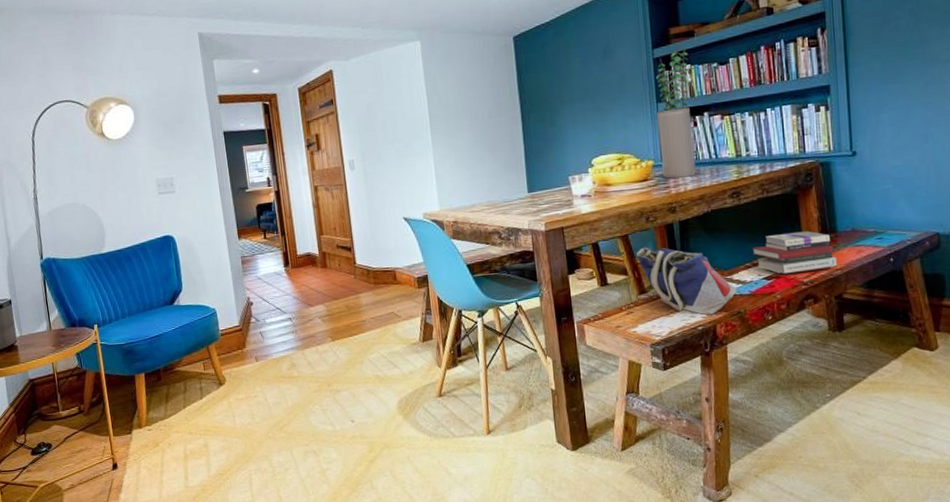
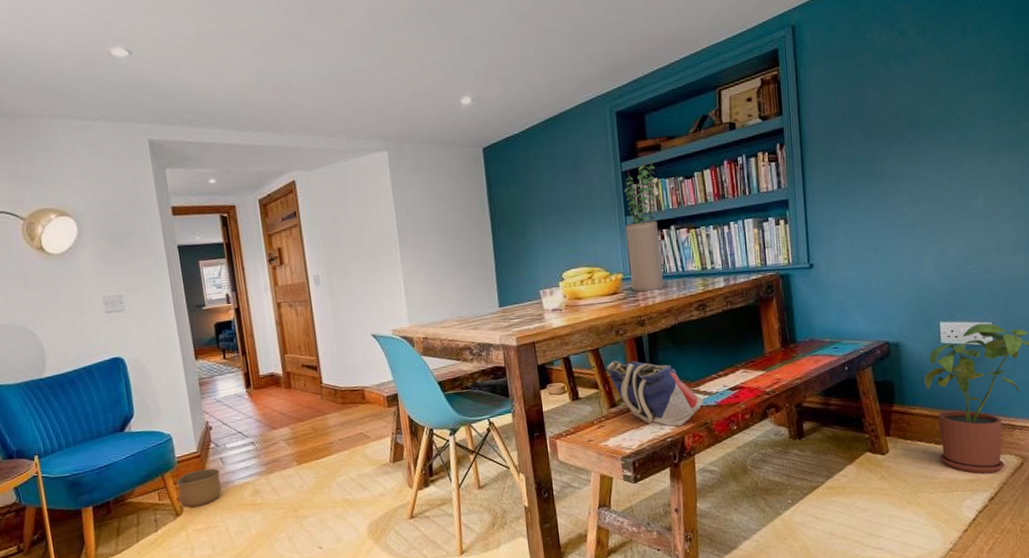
basket: none [220,341,261,378] -> present [176,468,222,507]
books: present [752,231,838,275] -> none [718,341,797,385]

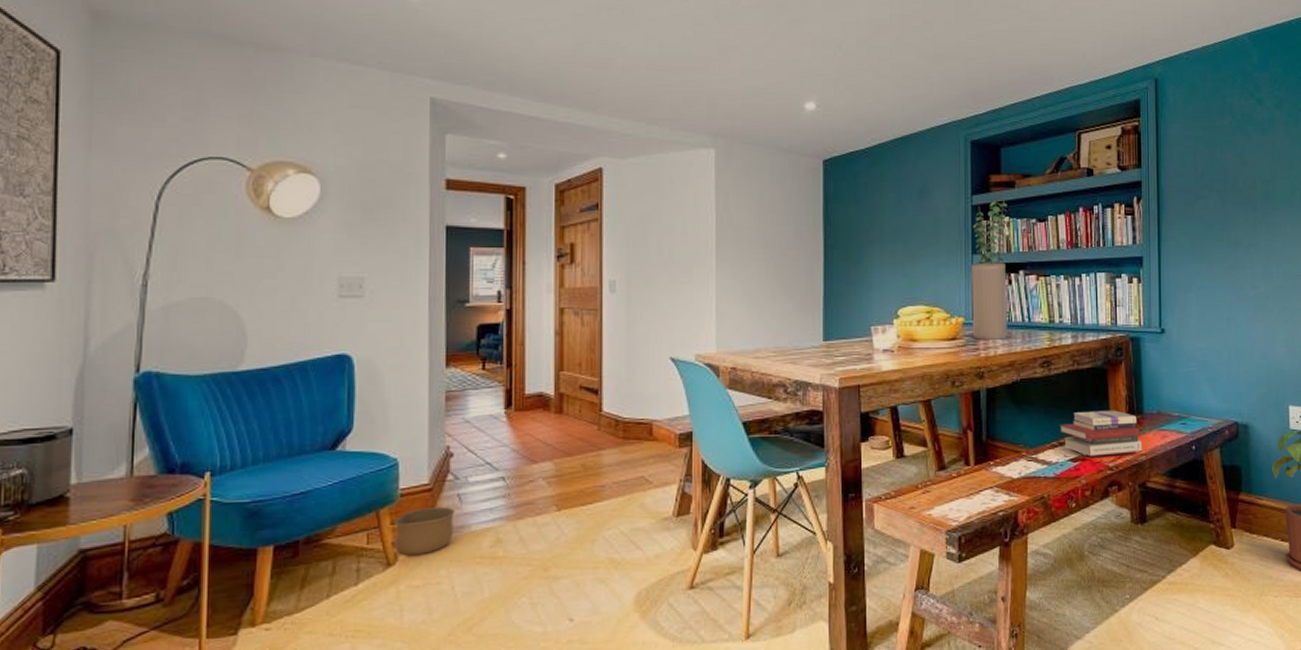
tote bag: present [607,360,704,427] -> none [938,415,1042,499]
books: none [718,341,797,385] -> present [1060,410,1143,457]

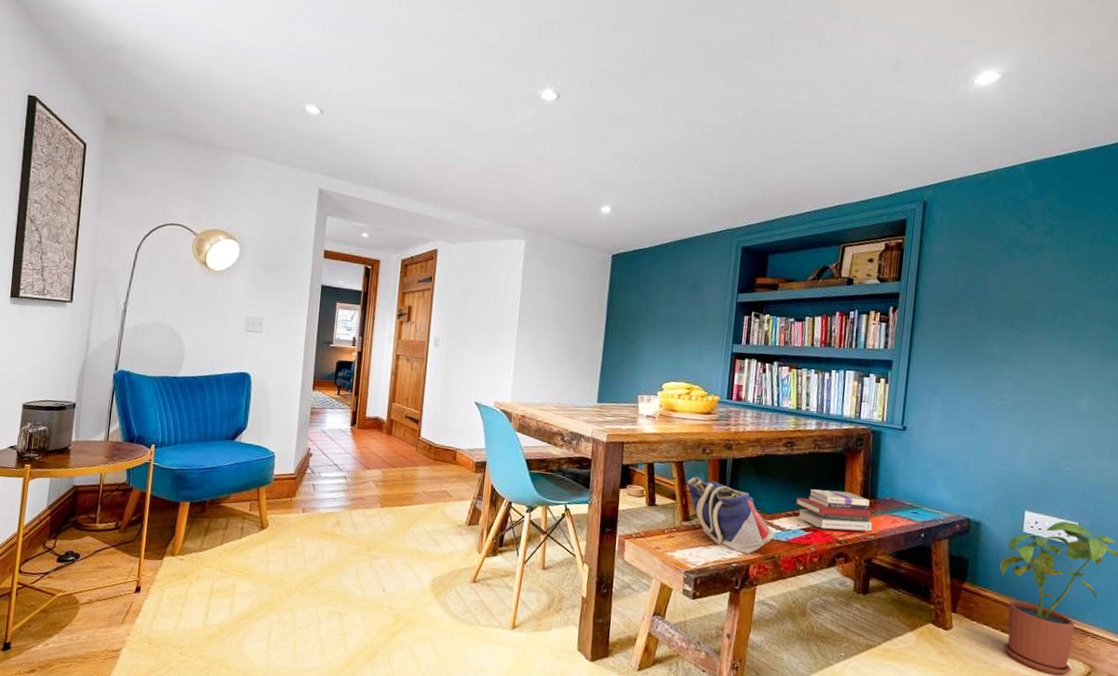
basket: present [394,507,455,556] -> none [267,490,310,525]
tote bag: none [938,415,1042,499] -> present [687,476,775,554]
vase: present [970,196,1008,341] -> none [725,295,769,420]

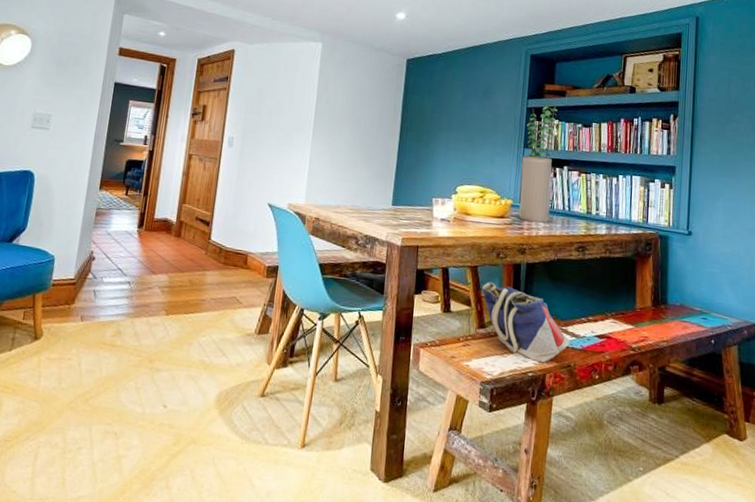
vase: none [725,295,769,420] -> present [518,102,558,224]
books: present [796,489,873,534] -> none [589,294,665,340]

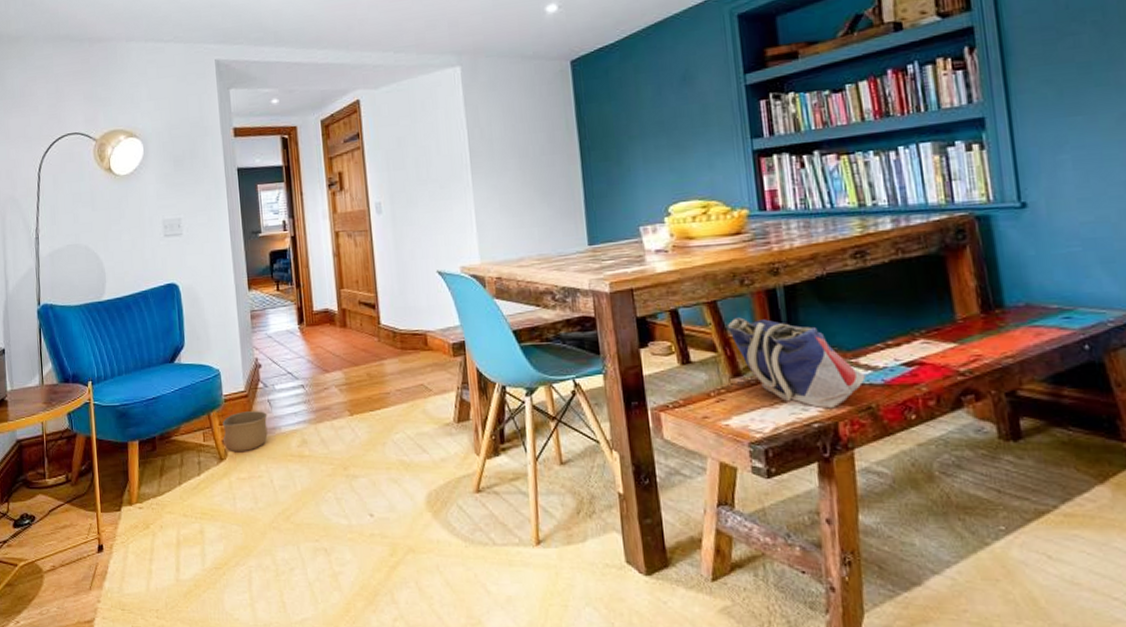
basket: none [42,297,90,335] -> present [222,411,268,453]
vase: present [518,102,558,224] -> none [749,69,805,233]

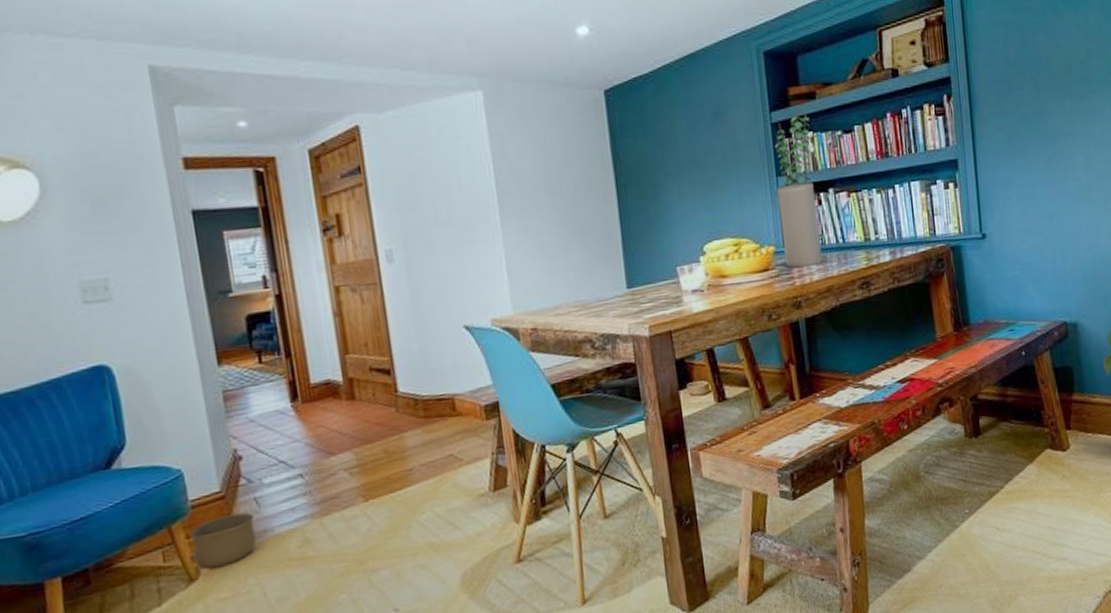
tote bag: present [728,317,866,409] -> none [758,351,870,429]
vase: none [749,69,805,233] -> present [774,109,822,268]

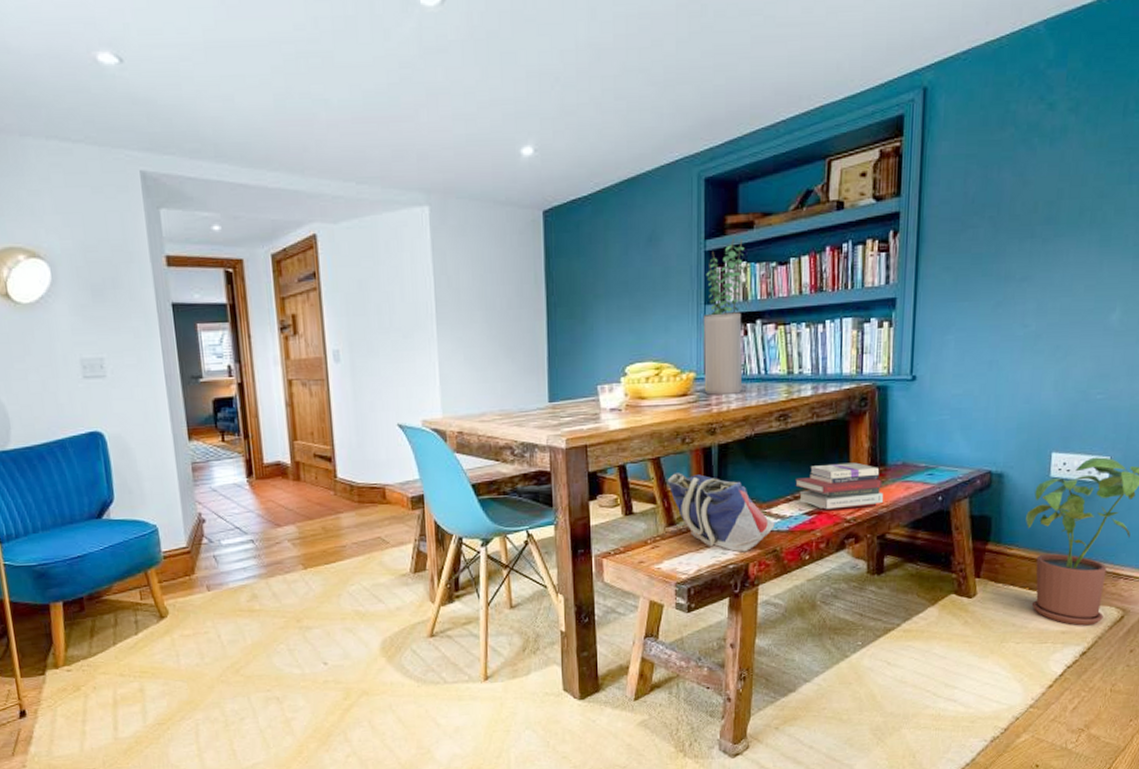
basket: present [190,512,257,568] -> none [162,567,214,610]
tote bag: none [758,351,870,429] -> present [668,472,775,553]
books: none [885,324,972,376] -> present [795,462,884,510]

